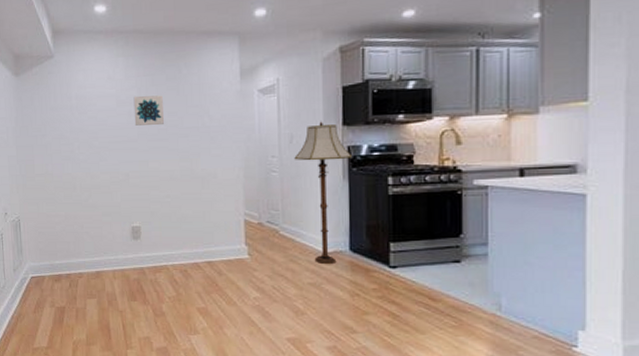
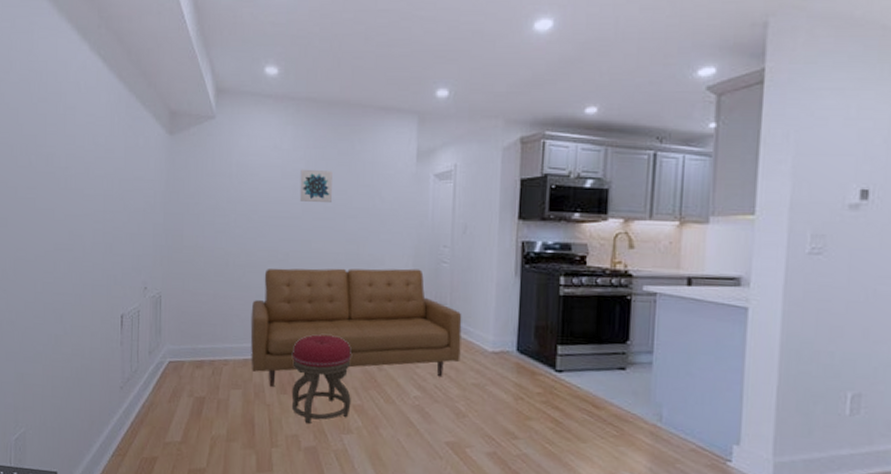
sofa: none [99,179,295,295] -> present [250,268,462,387]
stool: none [139,246,196,327] -> present [291,334,351,425]
floor lamp: present [294,121,353,265] -> none [467,213,527,365]

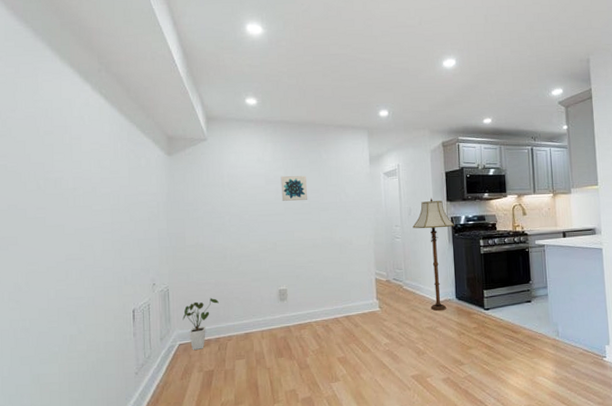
house plant: none [174,311,216,372] -> present [182,297,219,351]
sofa: present [250,268,462,387] -> none [248,245,416,353]
stool: present [291,334,351,425] -> none [286,304,336,379]
floor lamp: none [467,213,527,365] -> present [412,198,455,311]

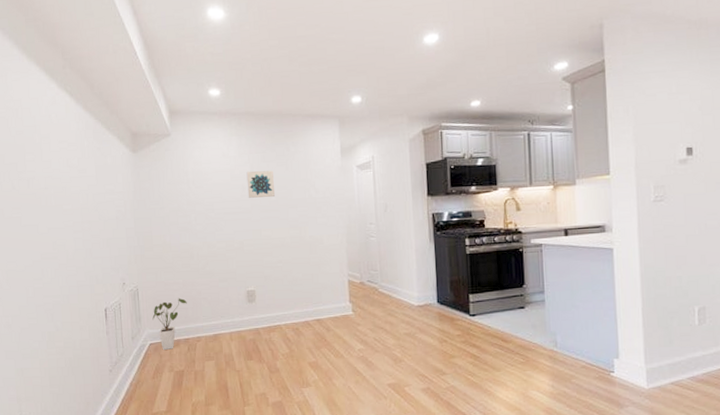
floor lamp: present [412,198,455,311] -> none [389,192,437,317]

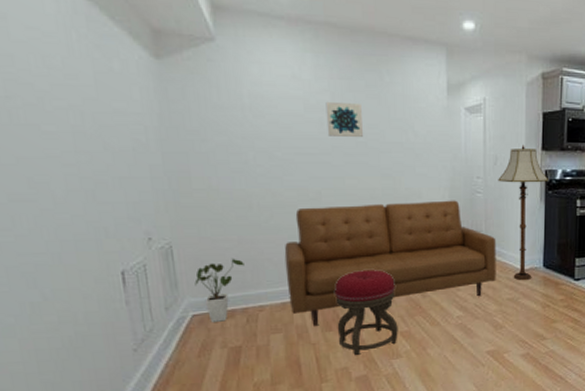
sofa: none [216,244,393,355] -> present [284,200,496,326]
stool: none [254,306,307,383] -> present [335,270,398,356]
floor lamp: none [389,192,437,317] -> present [498,145,549,281]

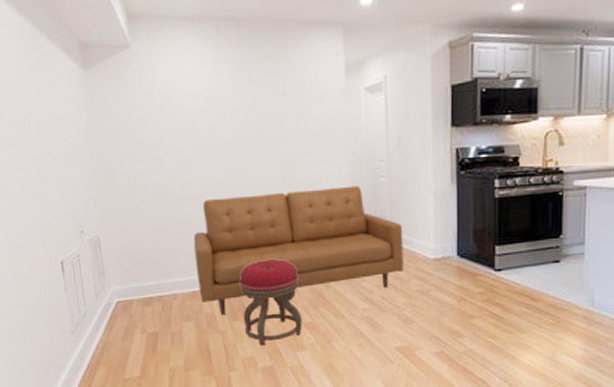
house plant: present [194,258,244,323] -> none [118,248,159,310]
wall art: present [325,101,363,137] -> none [227,93,263,128]
floor lamp: present [498,145,549,281] -> none [403,122,461,271]

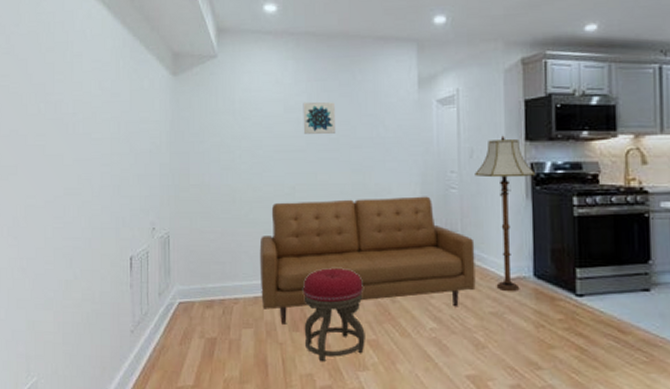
wall art: none [227,93,263,128] -> present [303,101,335,134]
floor lamp: none [403,122,461,271] -> present [475,135,536,292]

